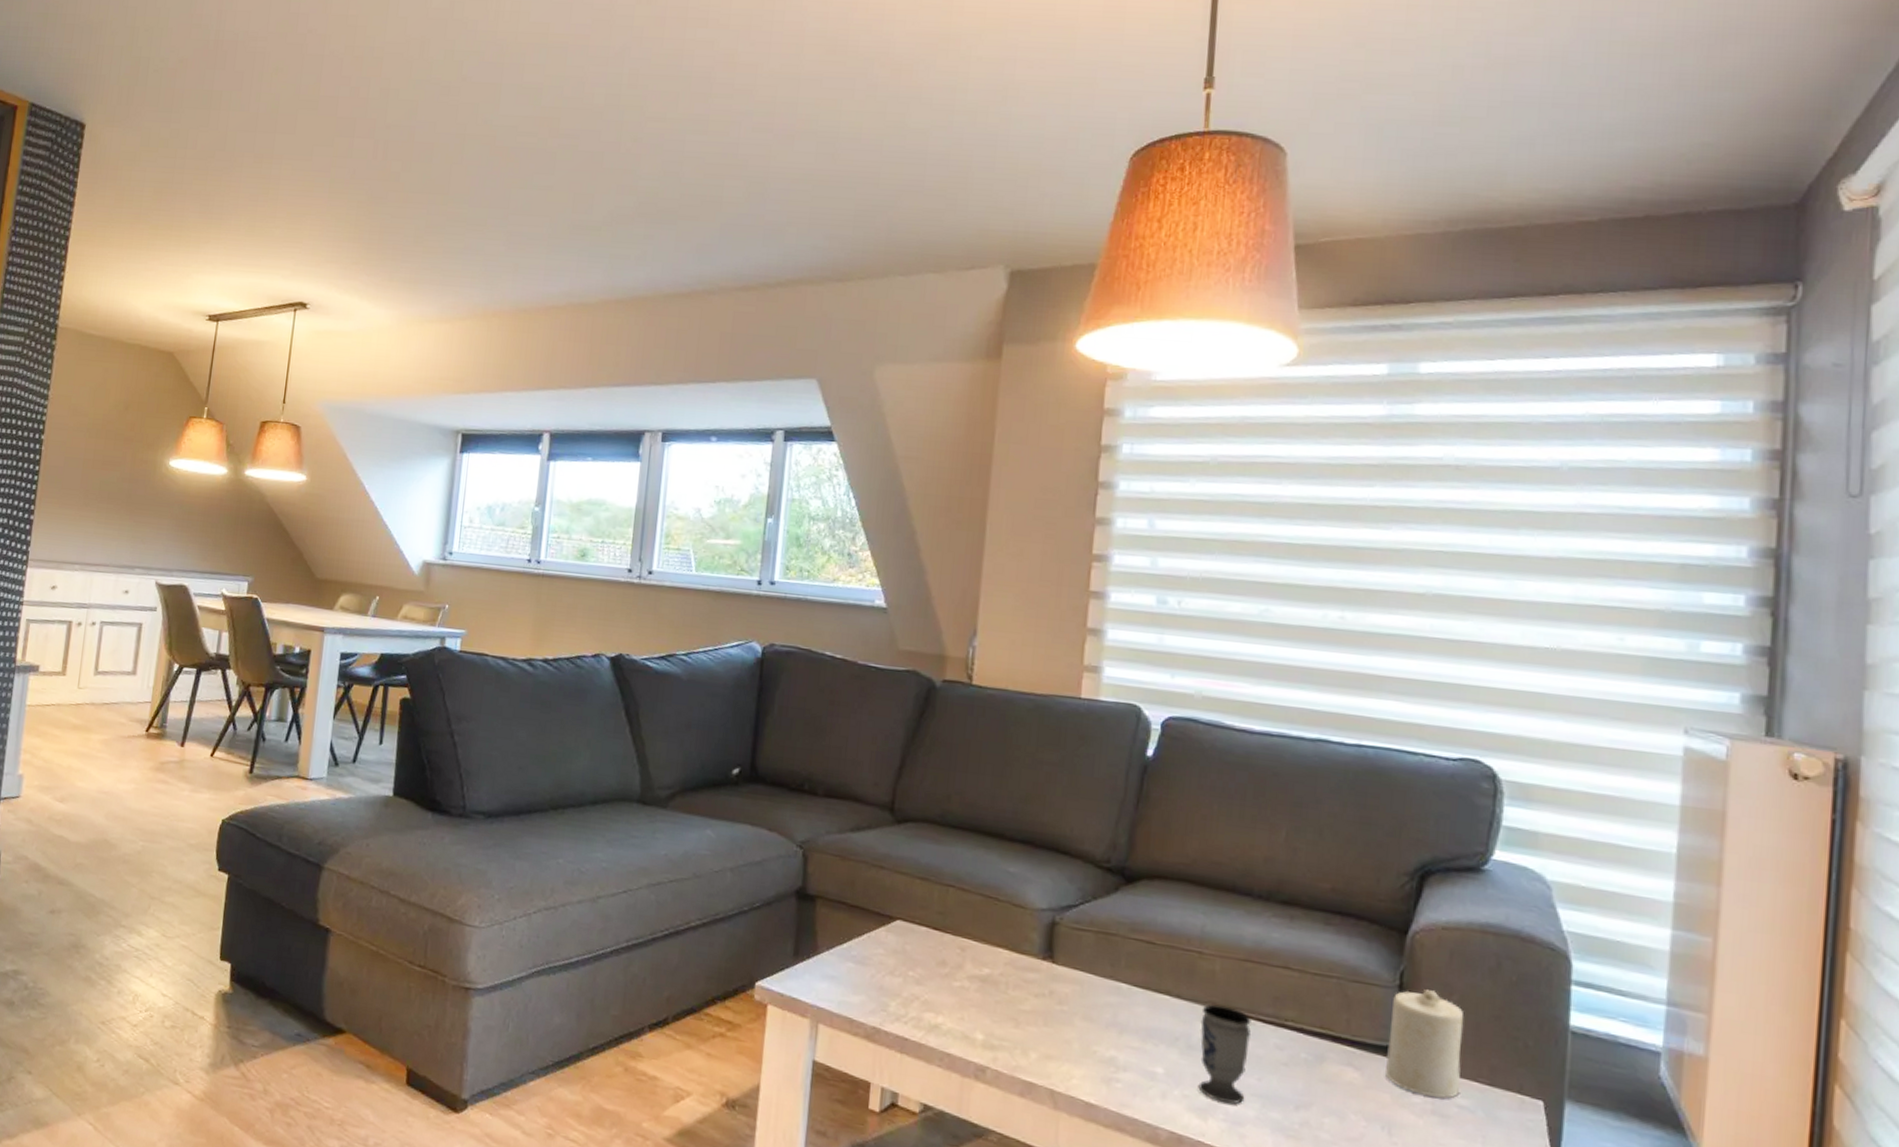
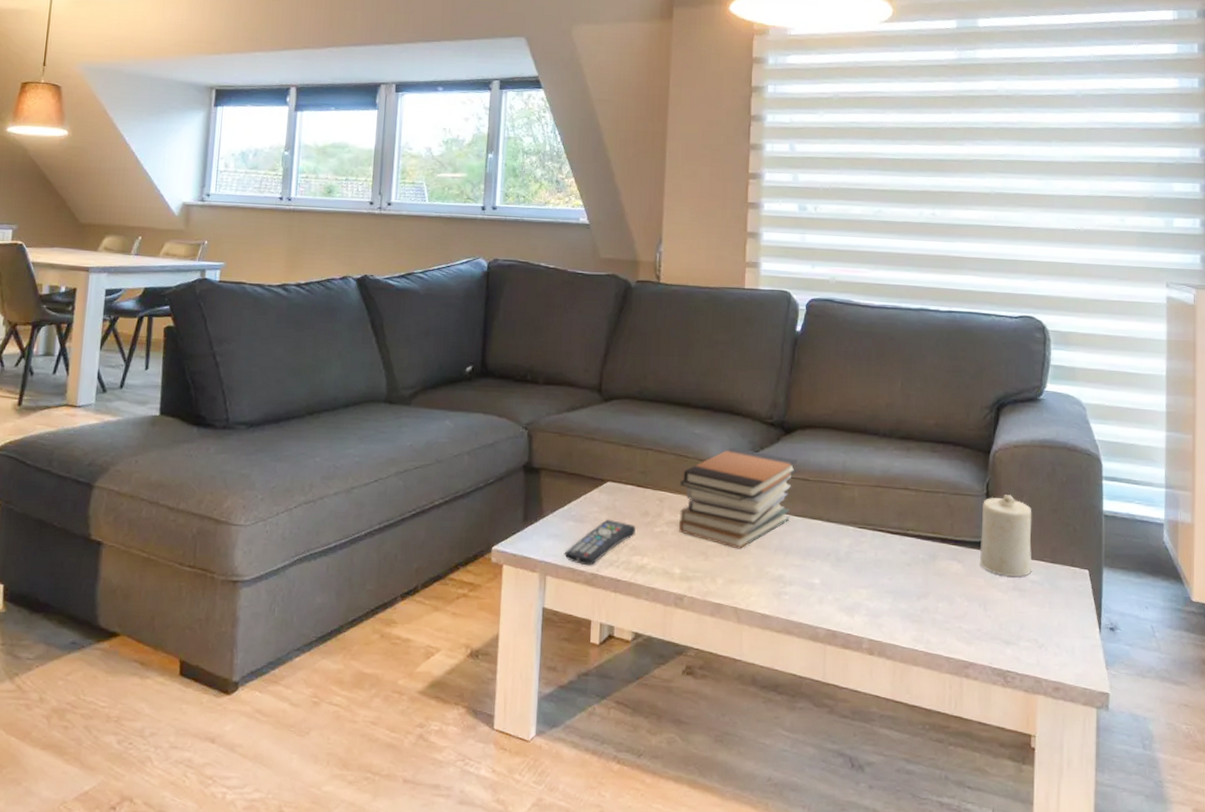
remote control: none [841,964,930,1018] -> present [564,519,636,566]
book stack: none [984,893,1141,1020] -> present [679,448,798,549]
cup: present [1198,1004,1251,1104] -> none [845,523,883,601]

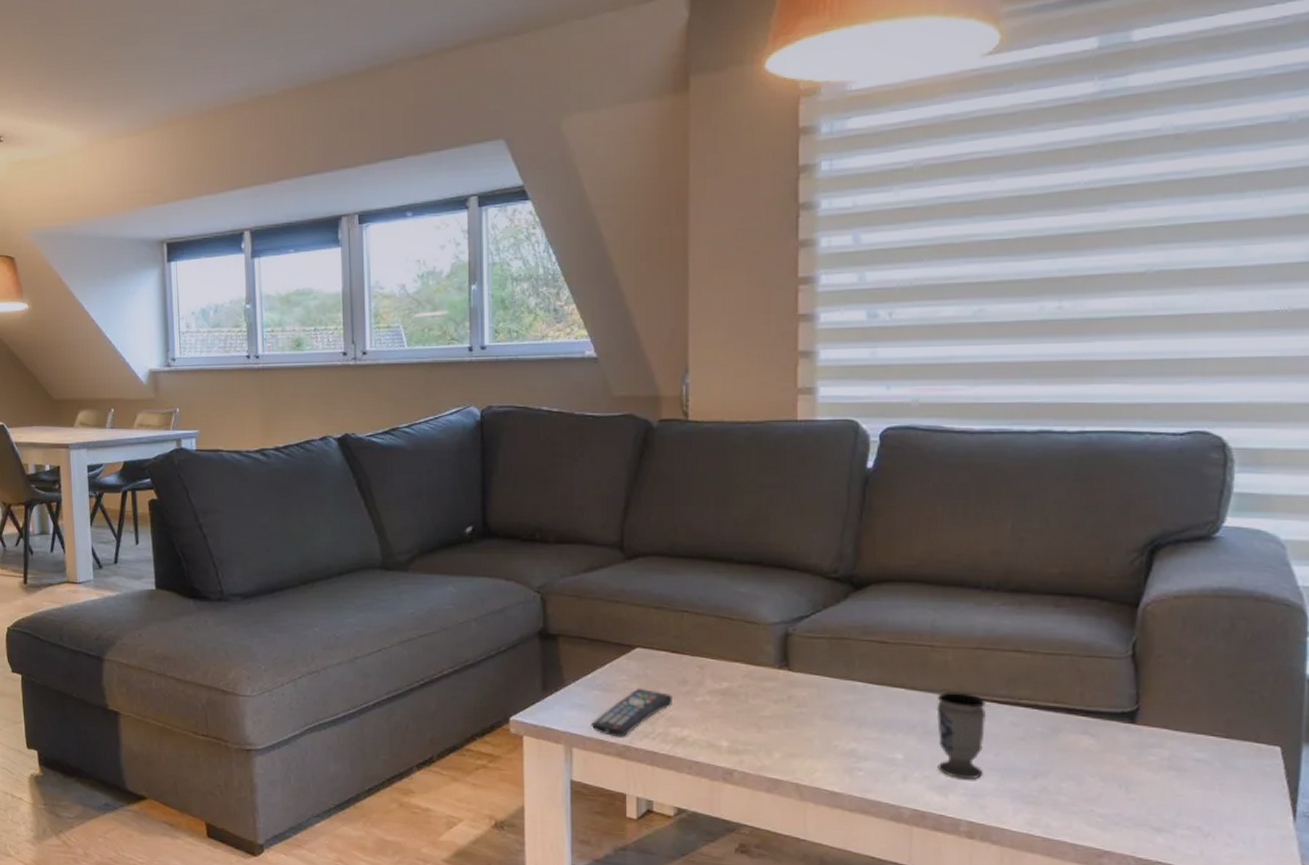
book stack: present [679,448,798,549] -> none [724,607,872,721]
cup: none [845,523,883,601] -> present [936,692,986,780]
candle: present [980,495,1032,577] -> none [1121,656,1199,754]

